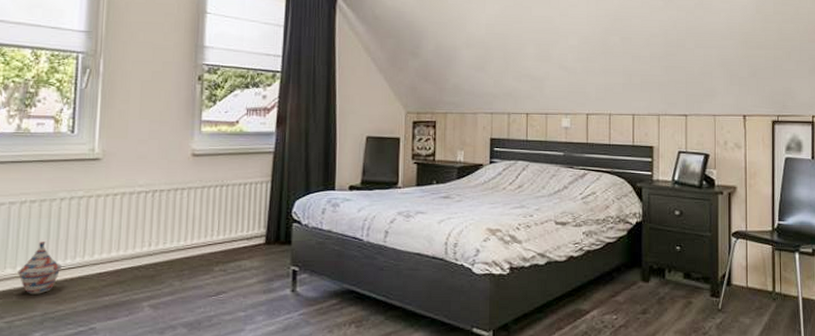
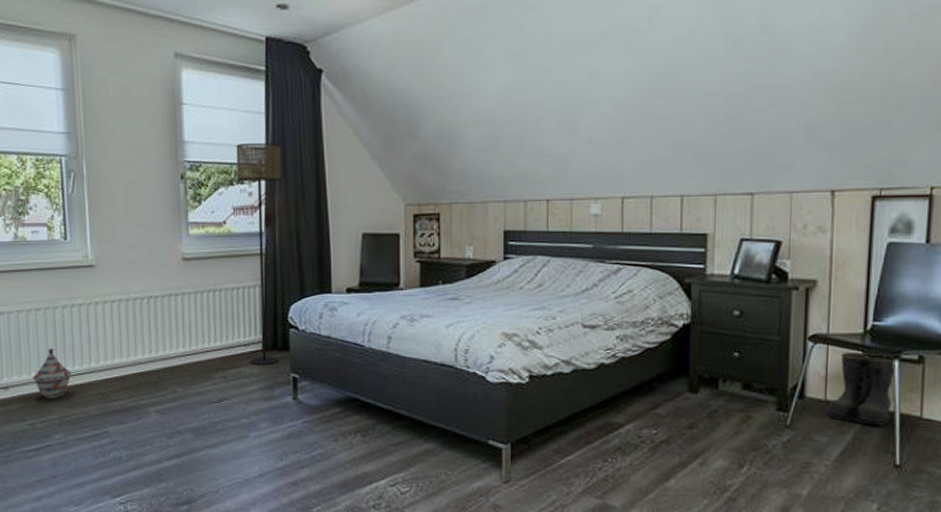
floor lamp: none [251,51,296,259] -> present [236,142,282,366]
boots: none [749,247,797,308] -> present [827,353,896,426]

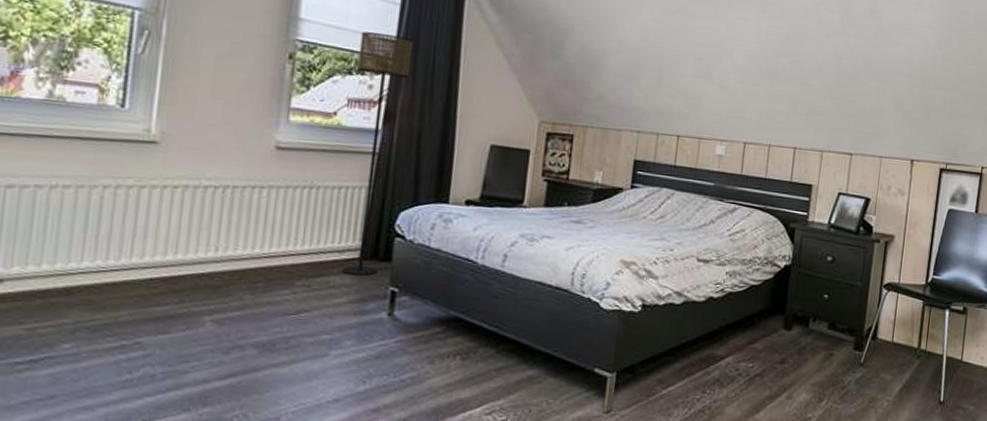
woven basket: present [33,349,71,399] -> none [42,236,102,299]
boots: present [827,353,896,426] -> none [893,301,947,367]

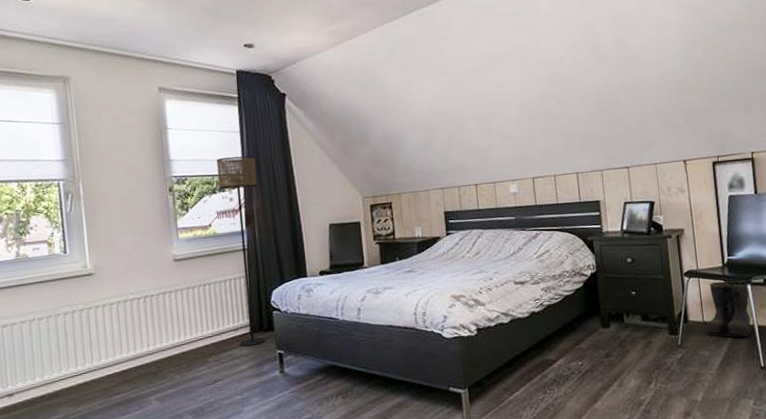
boots: none [893,301,947,367] -> present [706,281,753,338]

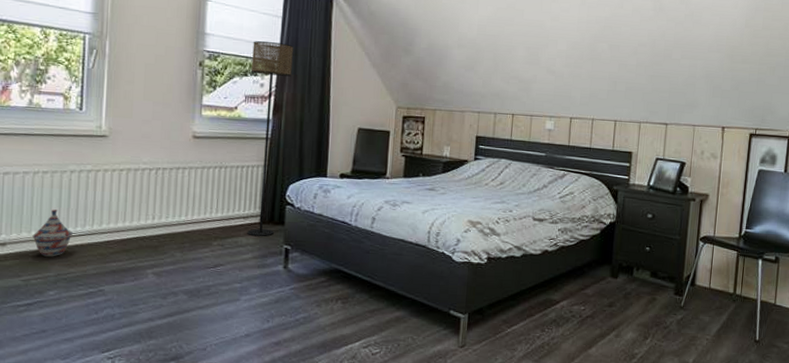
woven basket: none [37,353,75,401] -> present [32,209,73,257]
boots: present [706,281,753,338] -> none [710,252,760,310]

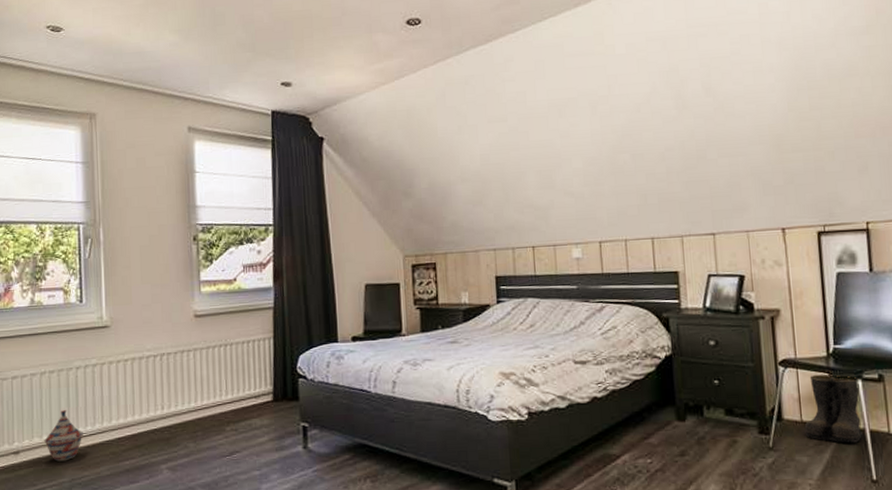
floor lamp: present [247,40,293,237] -> none [245,204,289,417]
boots: none [710,252,760,310] -> present [804,374,863,443]

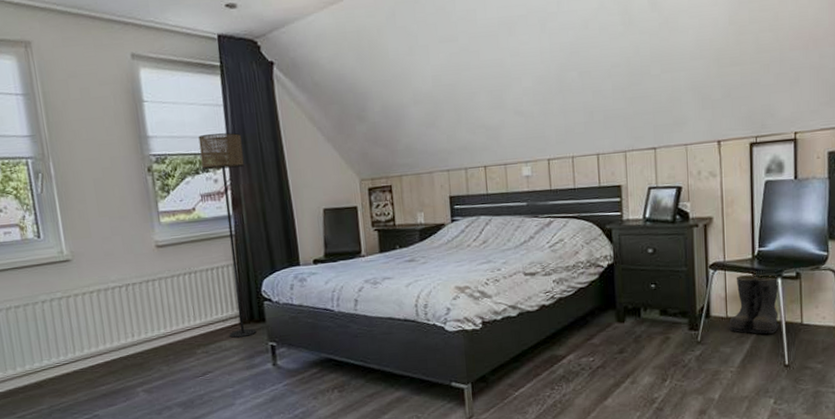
woven basket: present [44,410,83,462] -> none [18,342,57,391]
floor lamp: none [245,204,289,417] -> present [198,132,256,338]

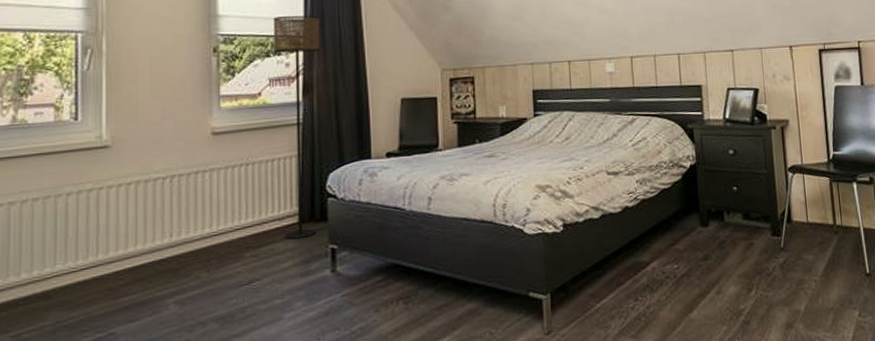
boots: present [729,274,780,334] -> none [810,179,858,241]

